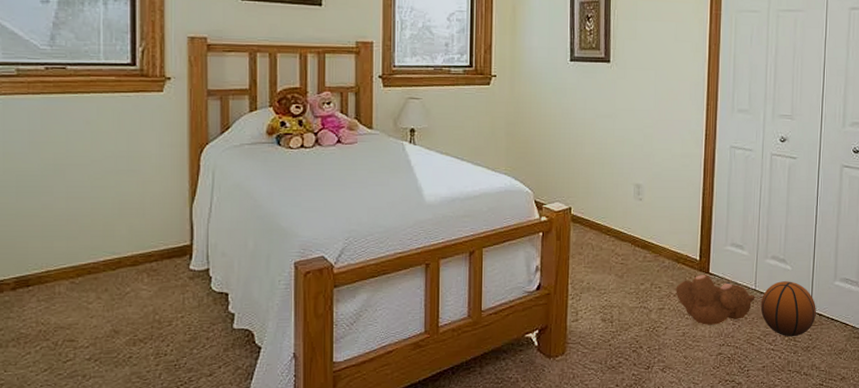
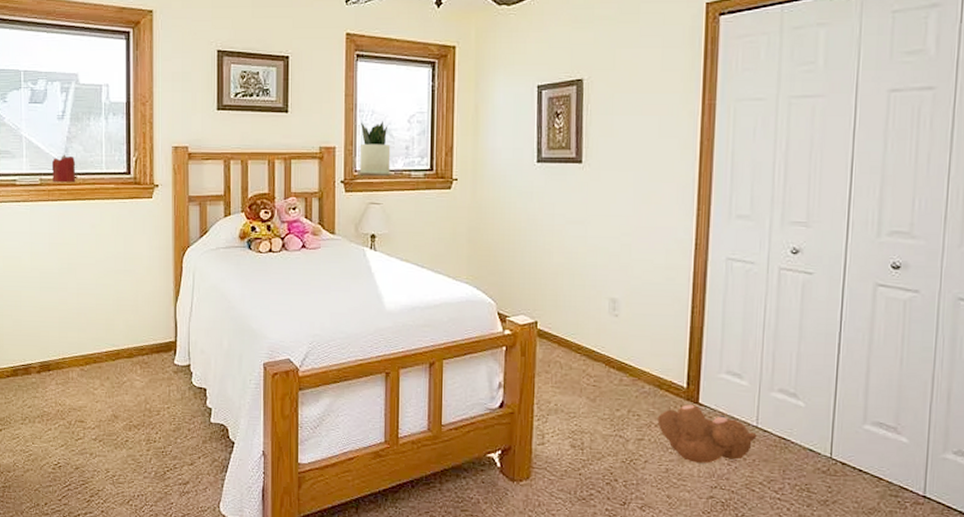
candle: none [32,42,65,74] -> present [51,154,76,183]
planter: none [395,18,432,72] -> present [356,121,393,177]
basketball: present [760,281,816,337] -> none [763,419,838,487]

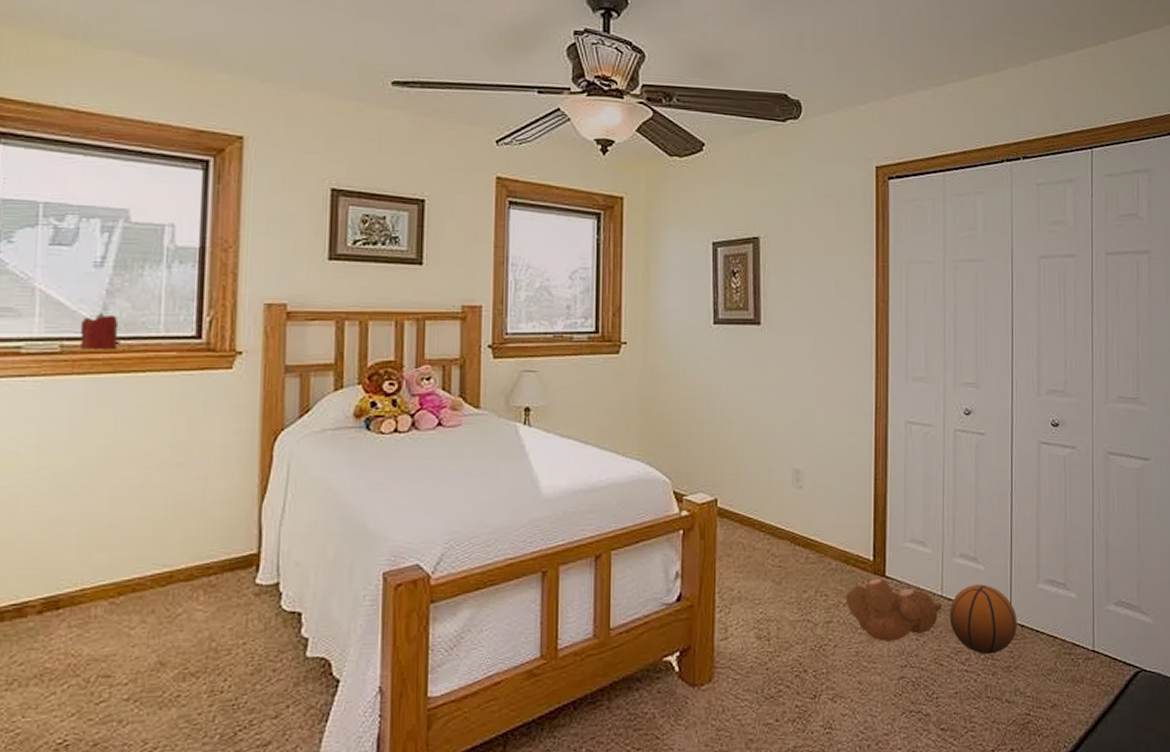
planter: present [356,121,393,177] -> none [507,277,552,340]
basketball: none [763,419,838,487] -> present [949,584,1017,655]

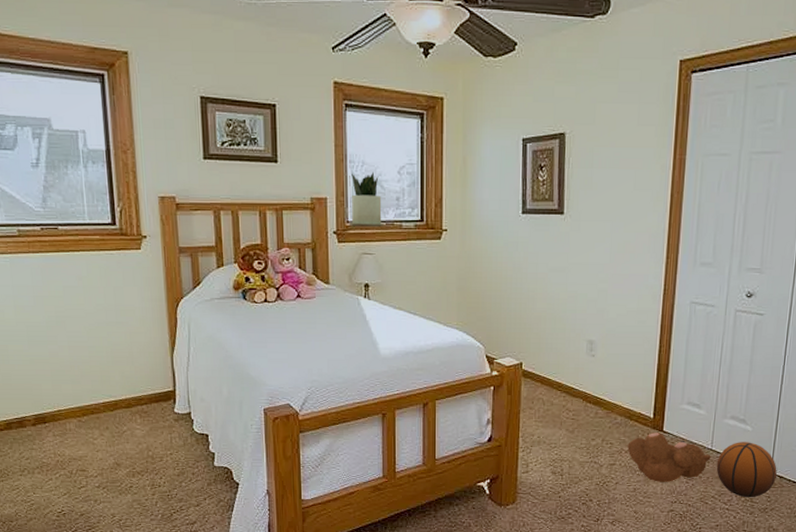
candle: present [79,312,119,350] -> none [29,204,58,234]
planter: none [507,277,552,340] -> present [349,172,384,228]

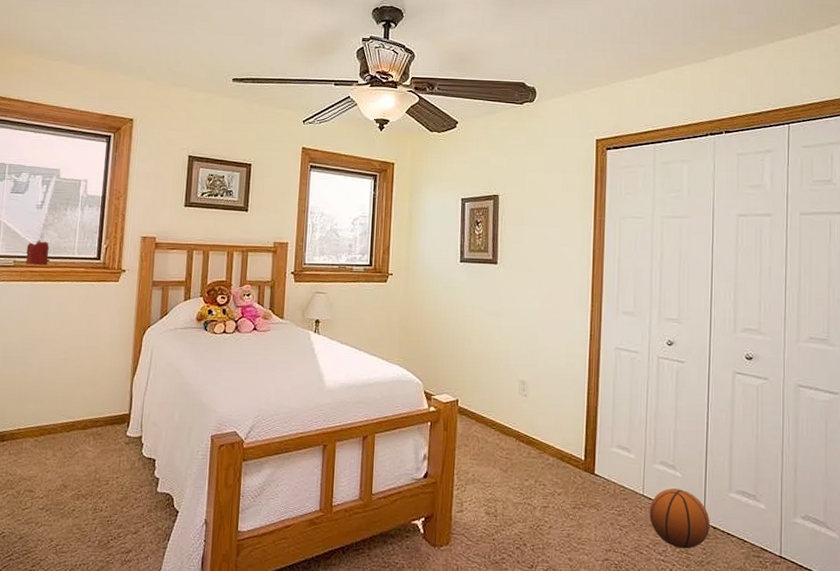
candle: none [29,204,58,234] -> present [26,239,50,266]
planter: present [349,172,384,228] -> none [305,222,337,270]
teddy bear: present [627,432,711,482] -> none [560,475,643,529]

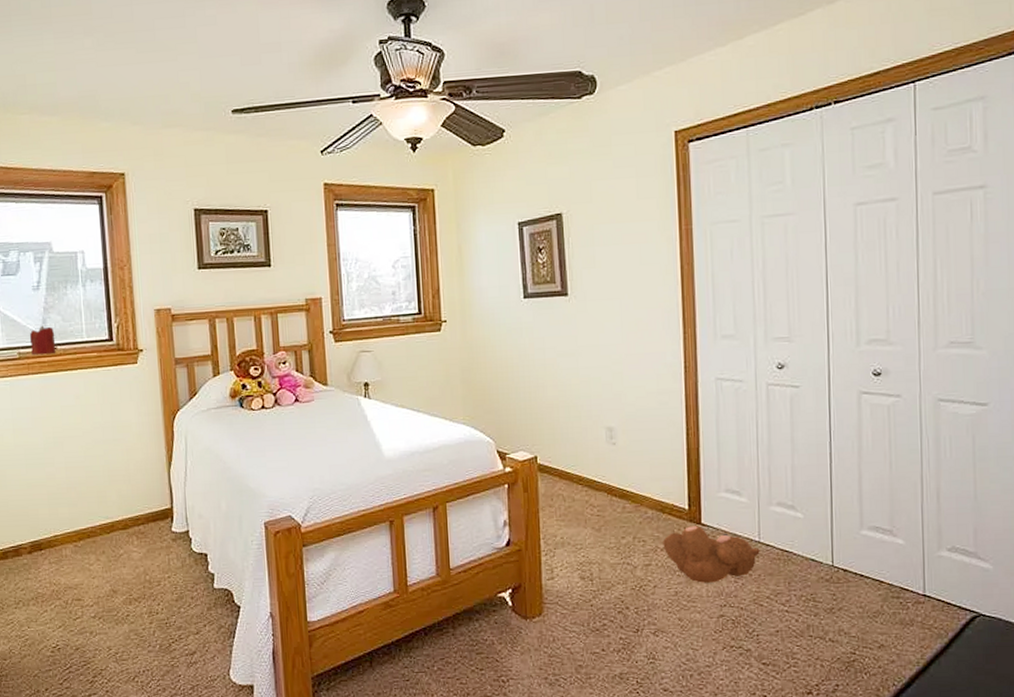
teddy bear: none [560,475,643,529] -> present [663,526,760,583]
basketball: present [649,488,710,549] -> none [767,531,840,597]

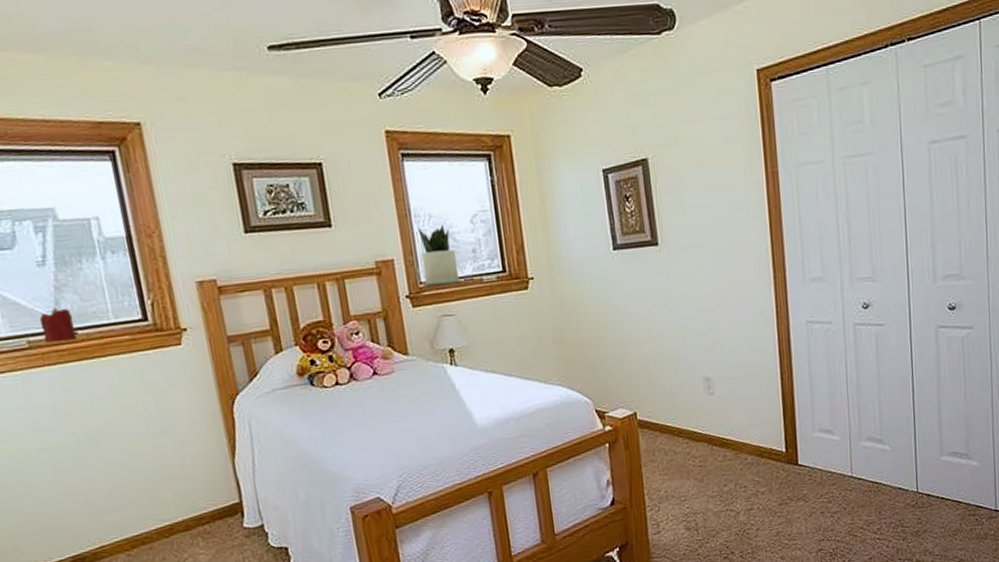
planter: none [345,268,382,325] -> present [418,224,463,288]
teddy bear: present [663,526,760,583] -> none [763,467,853,522]

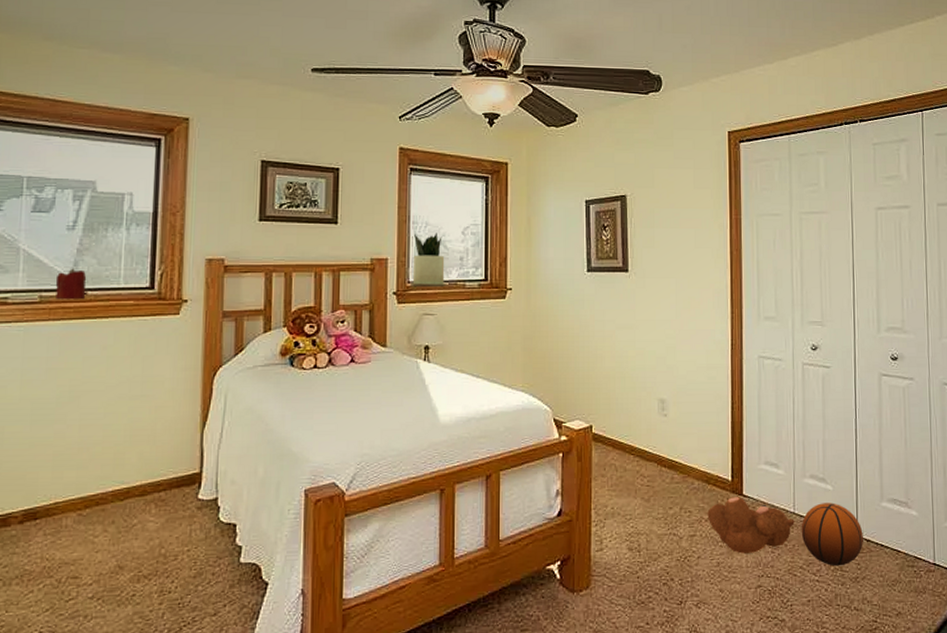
teddy bear: none [763,467,853,522] -> present [707,497,795,554]
basketball: none [859,462,924,523] -> present [801,503,863,567]

